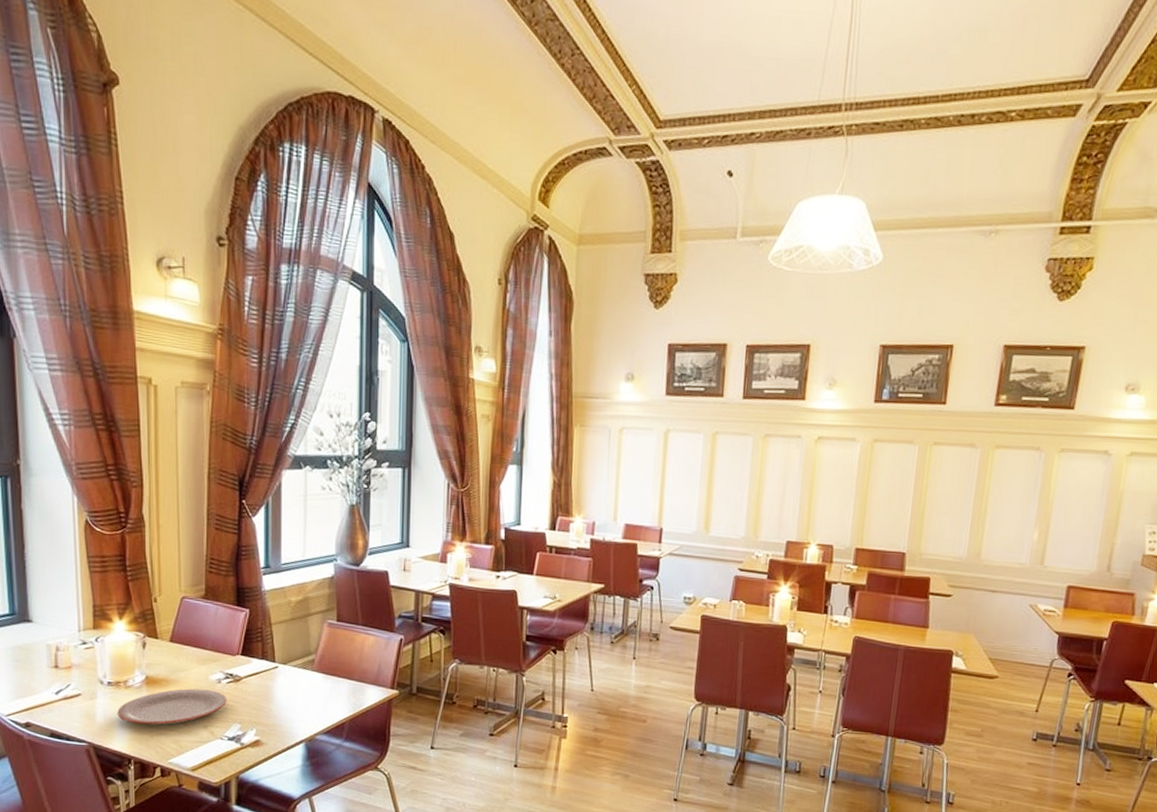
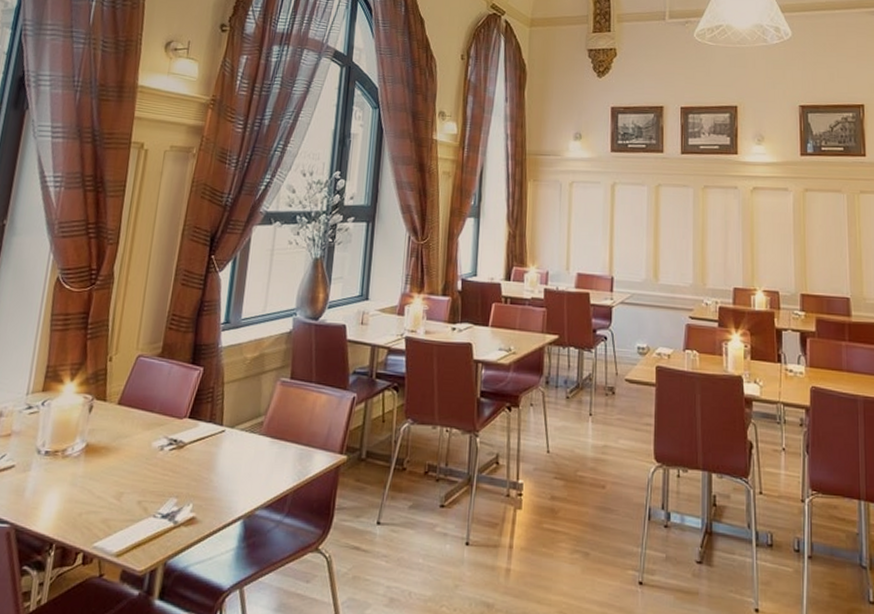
plate: present [117,688,227,725] -> none [48,457,167,502]

